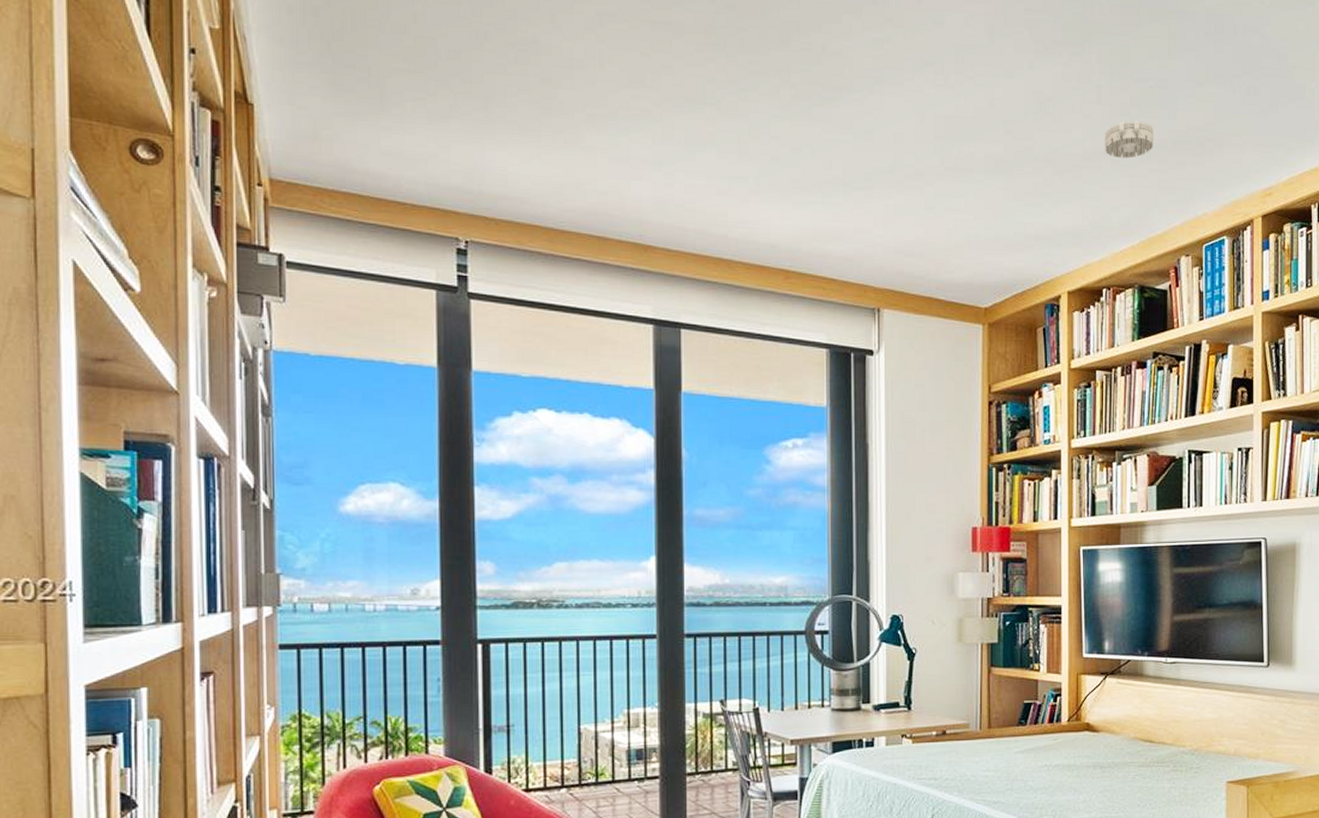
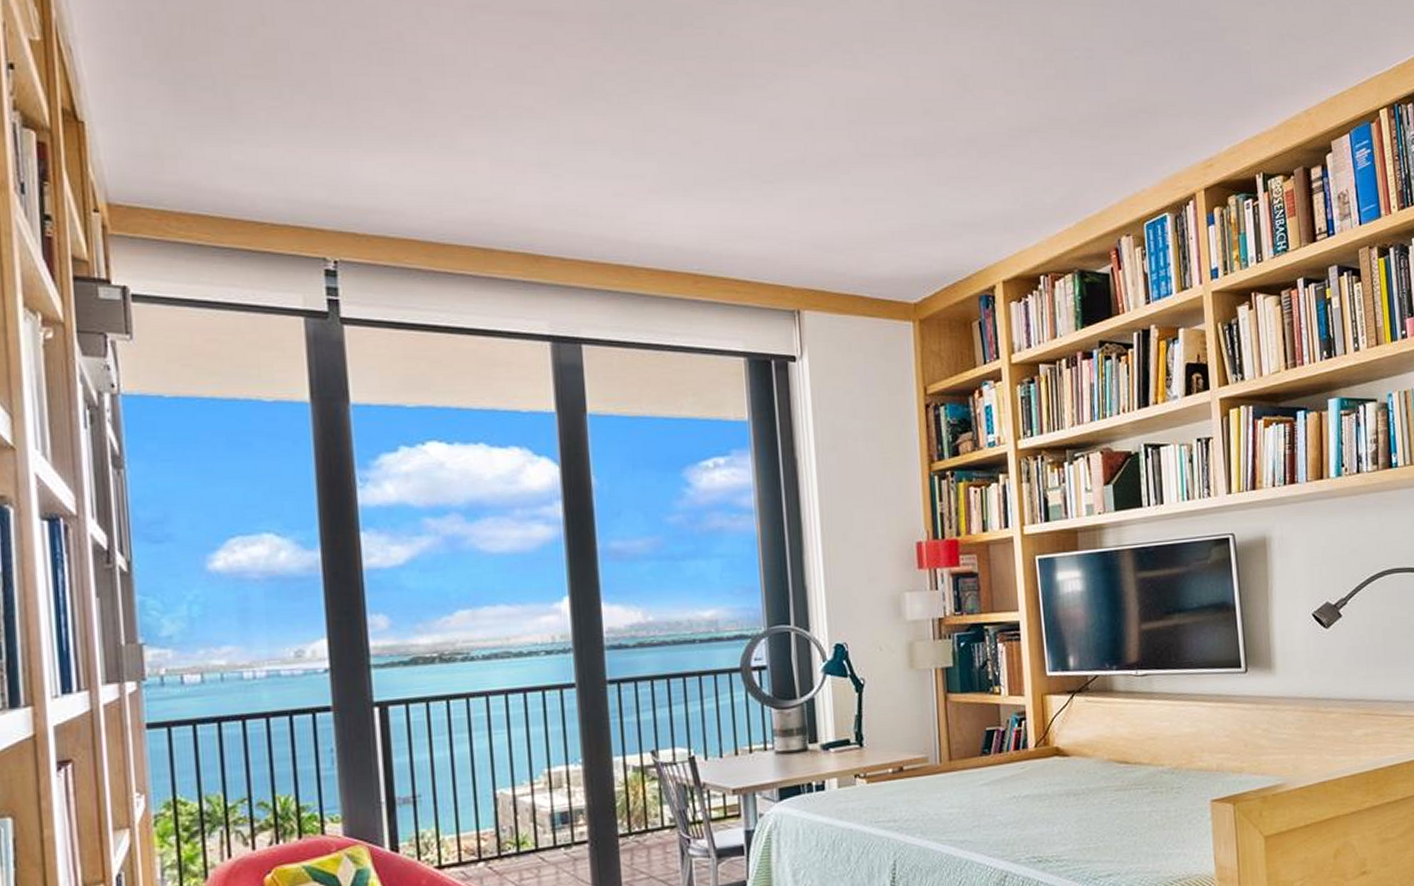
smoke detector: present [1105,120,1153,158] -> none [1030,93,1084,135]

